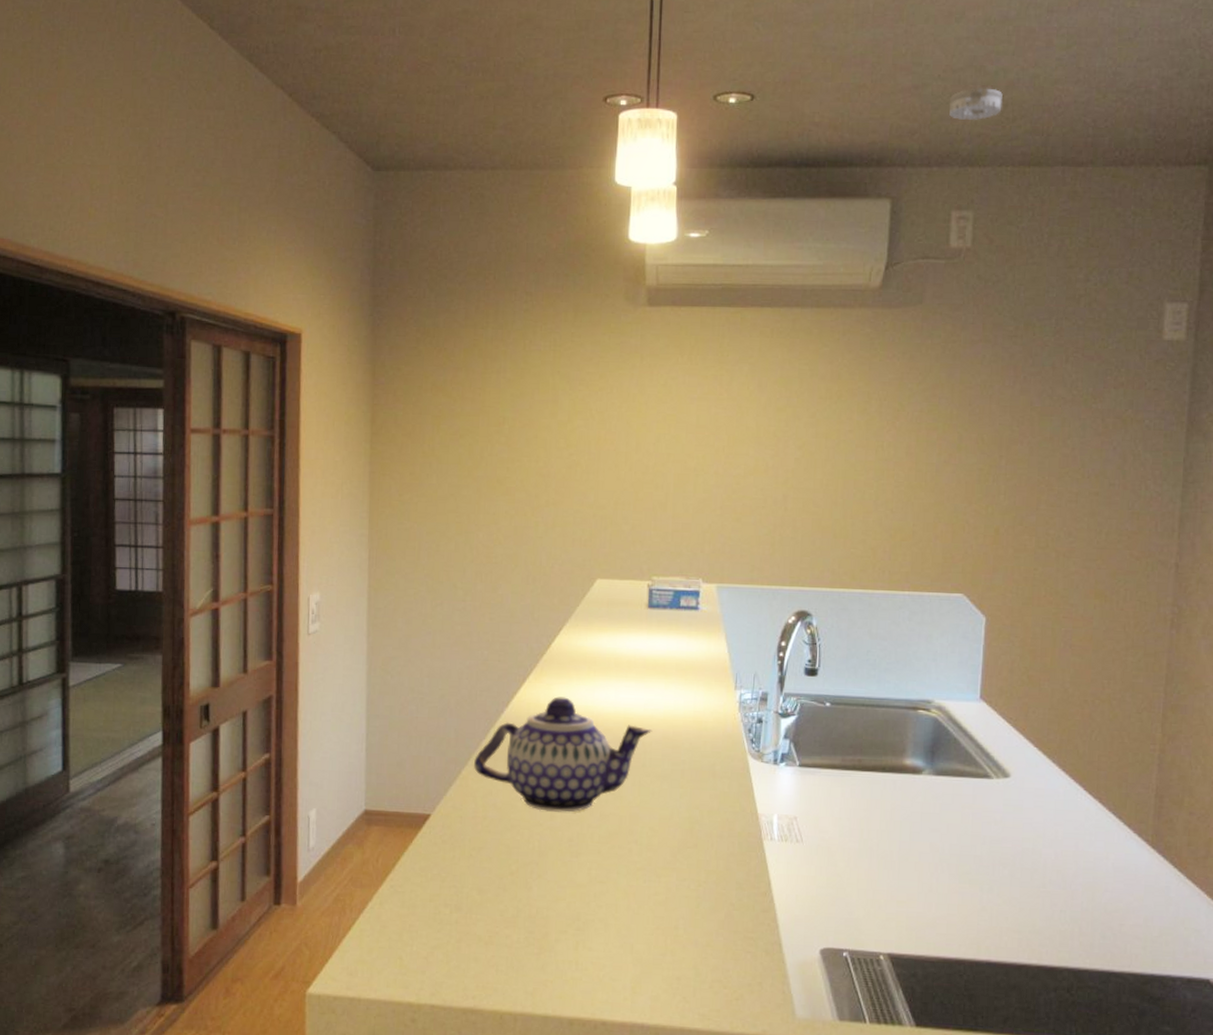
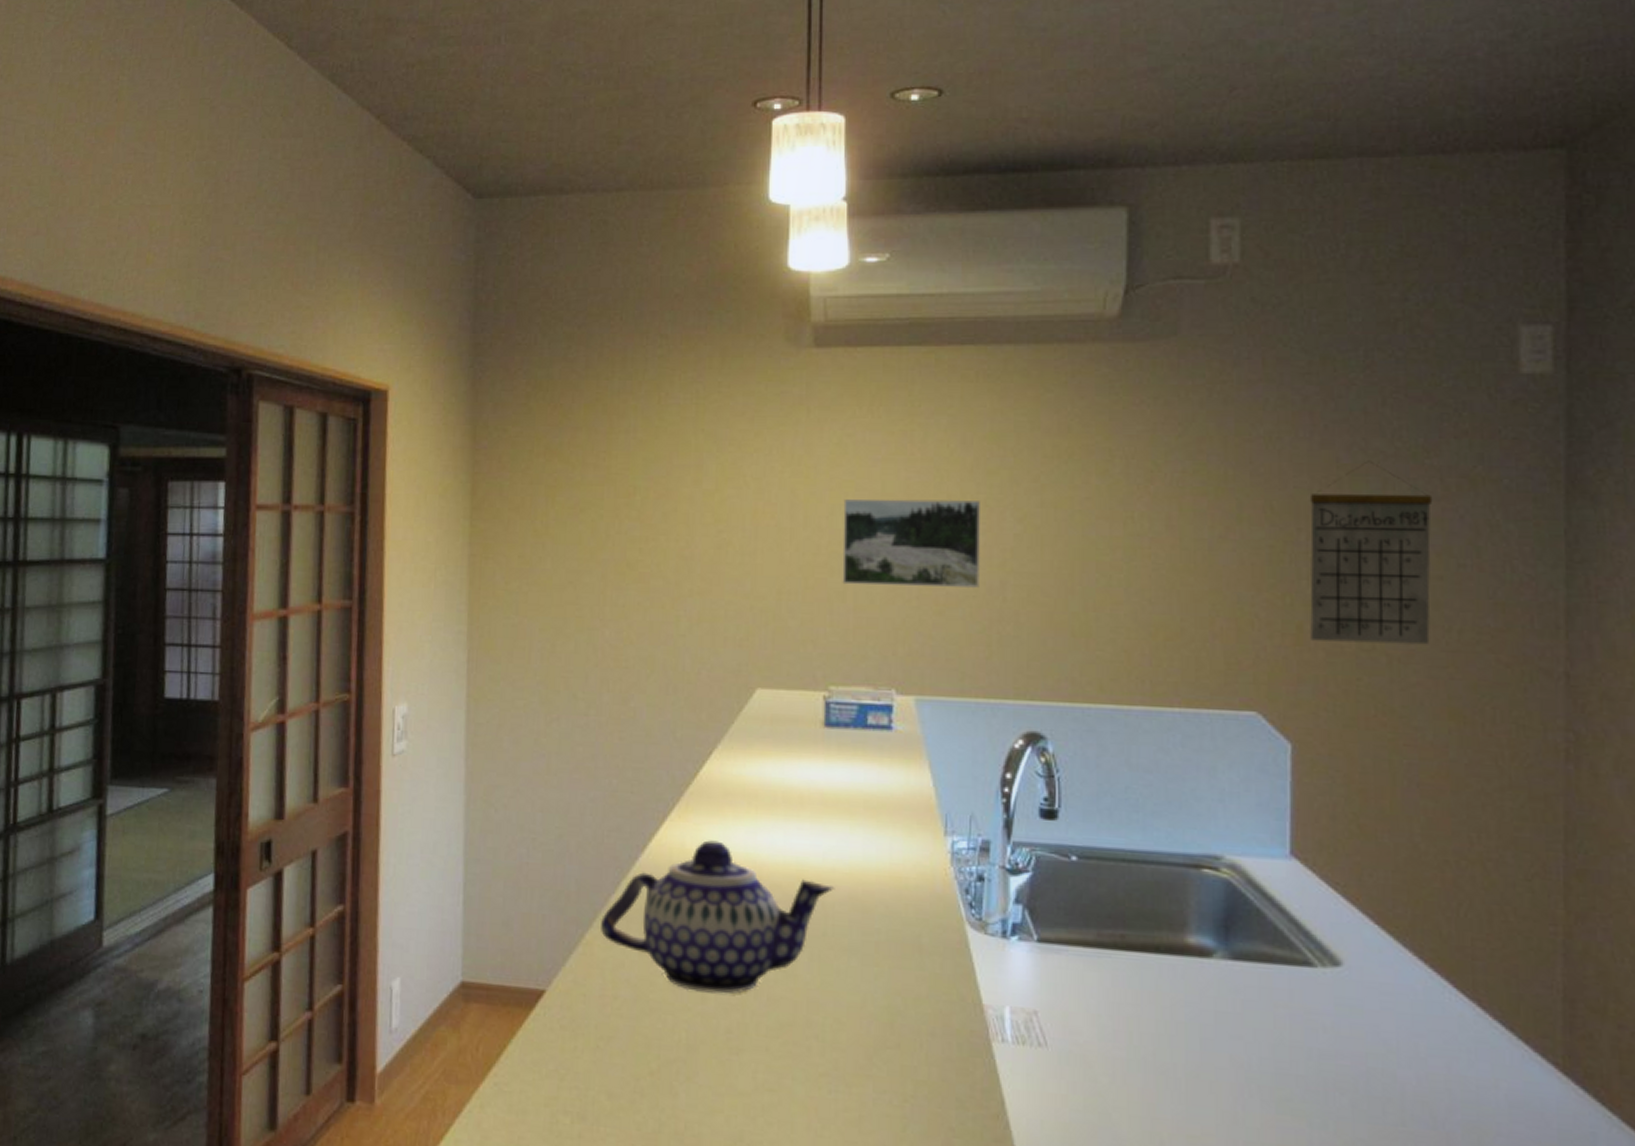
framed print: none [664,429,770,501] -> present [842,499,981,589]
smoke detector: present [949,86,1003,121] -> none [1198,65,1271,107]
calendar: none [1004,404,1096,544] -> present [1309,460,1433,645]

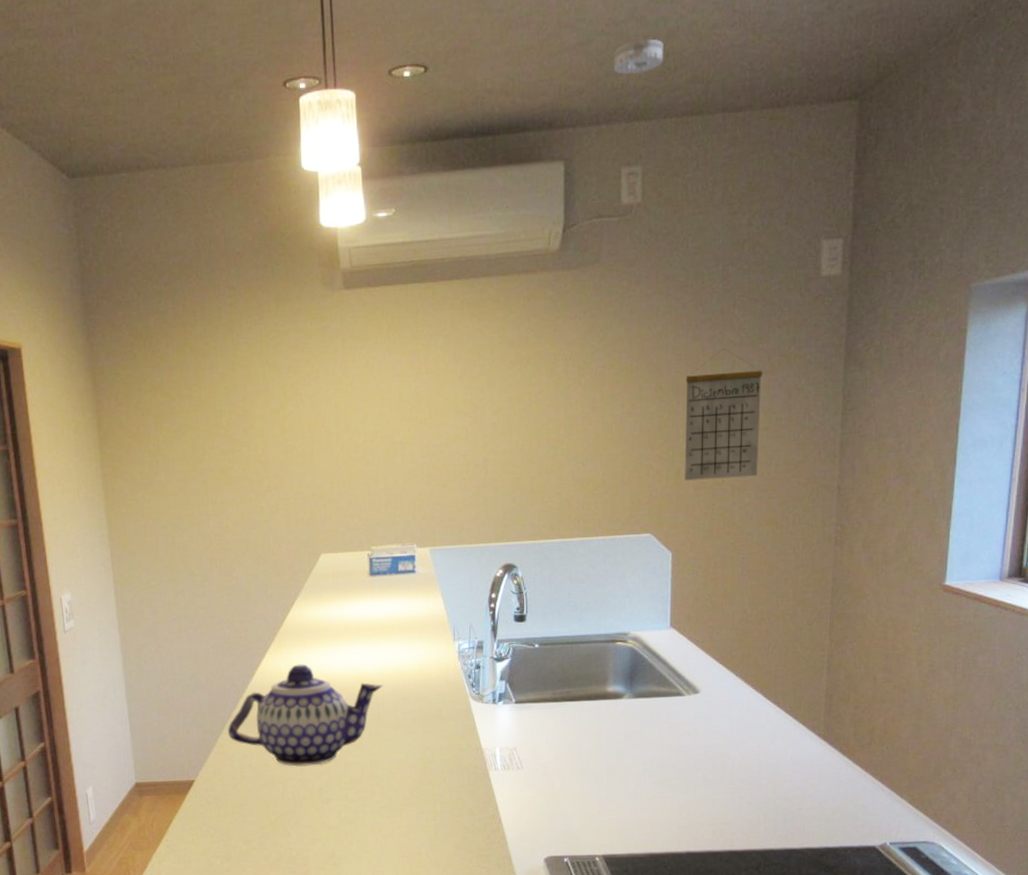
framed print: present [842,499,981,589] -> none [373,400,470,472]
smoke detector: none [1198,65,1271,107] -> present [613,38,664,74]

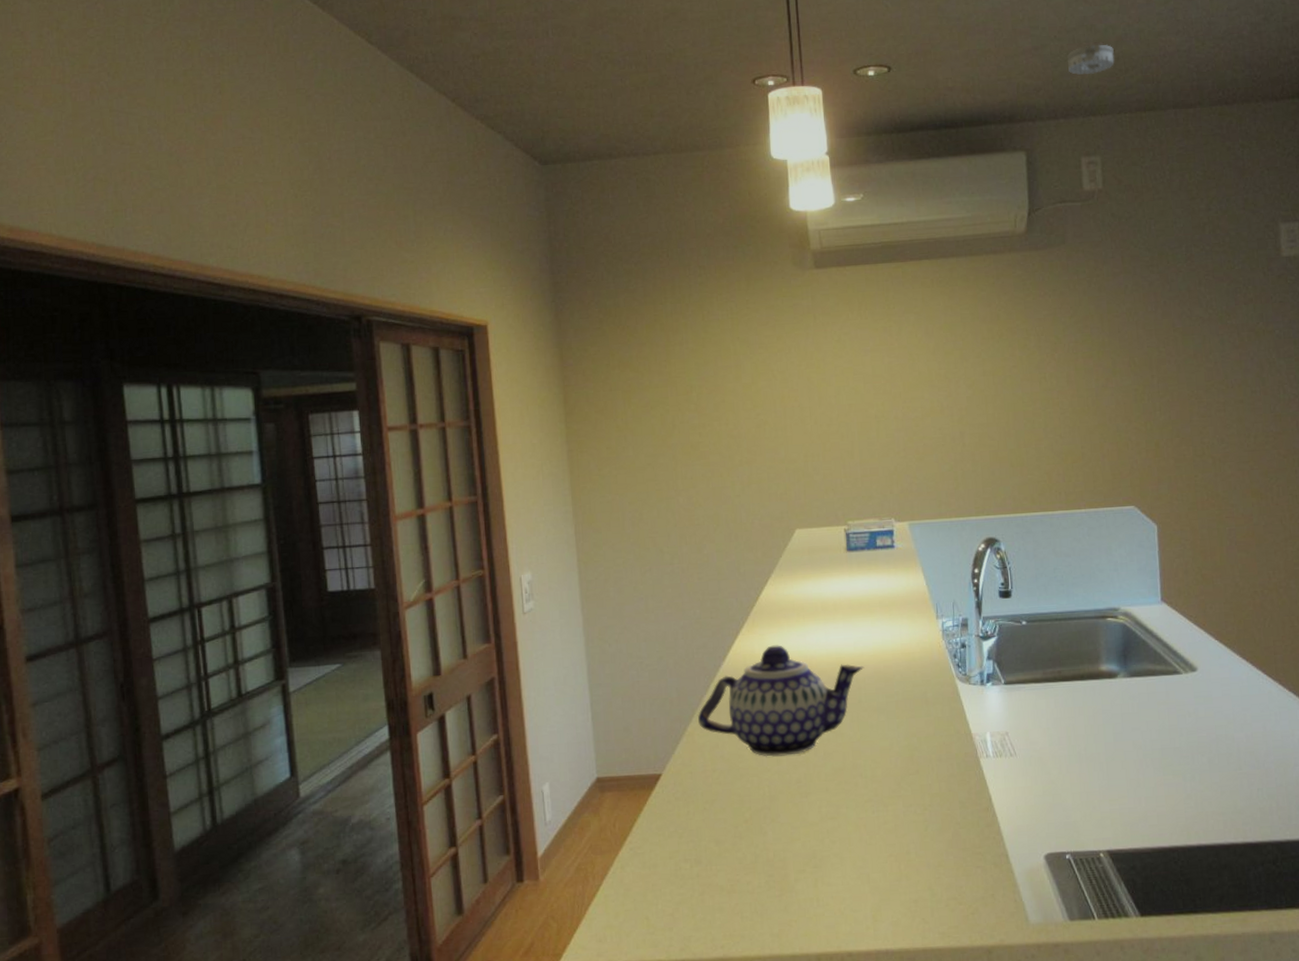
calendar: present [684,348,763,481] -> none [1158,324,1238,453]

